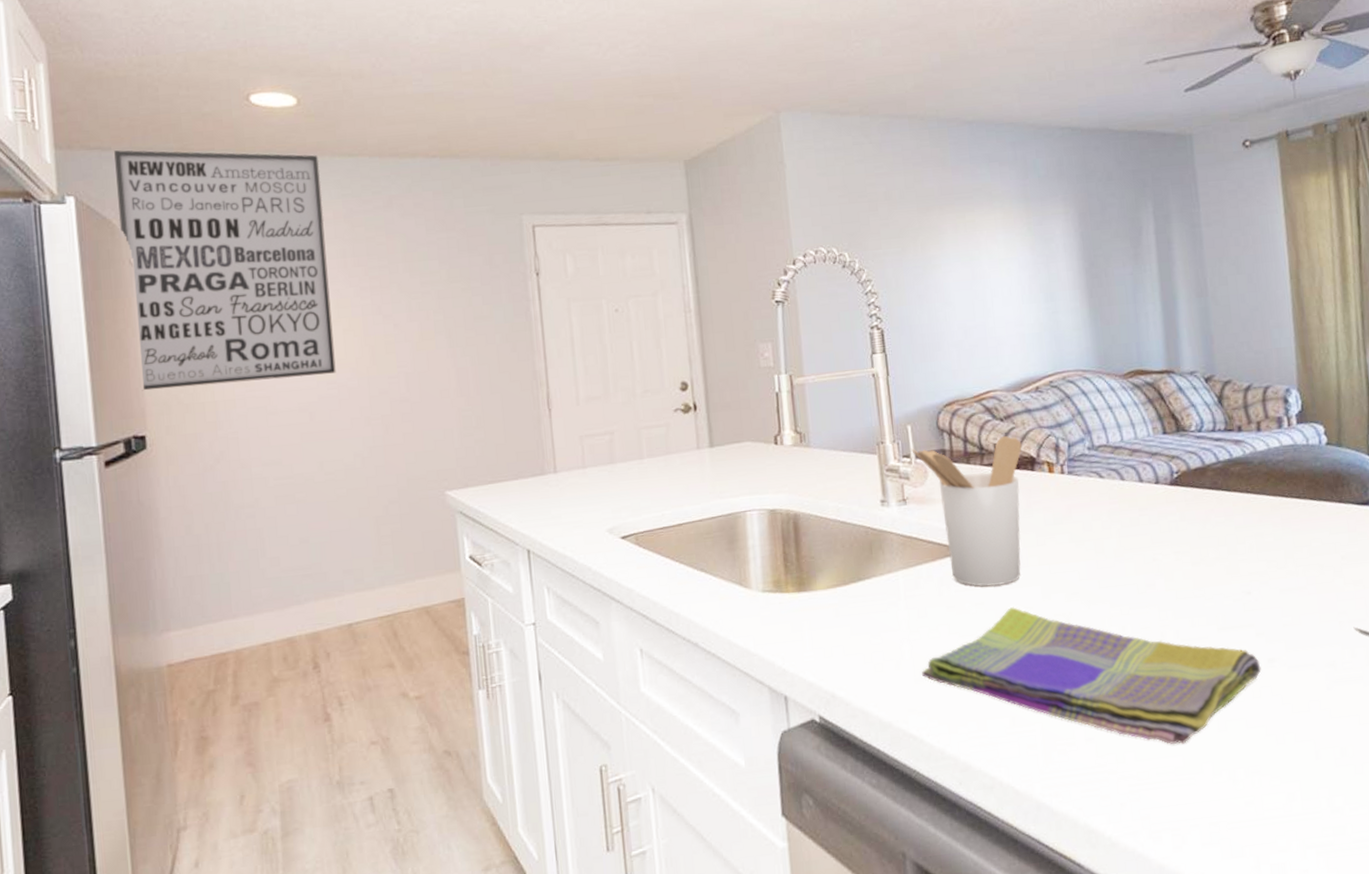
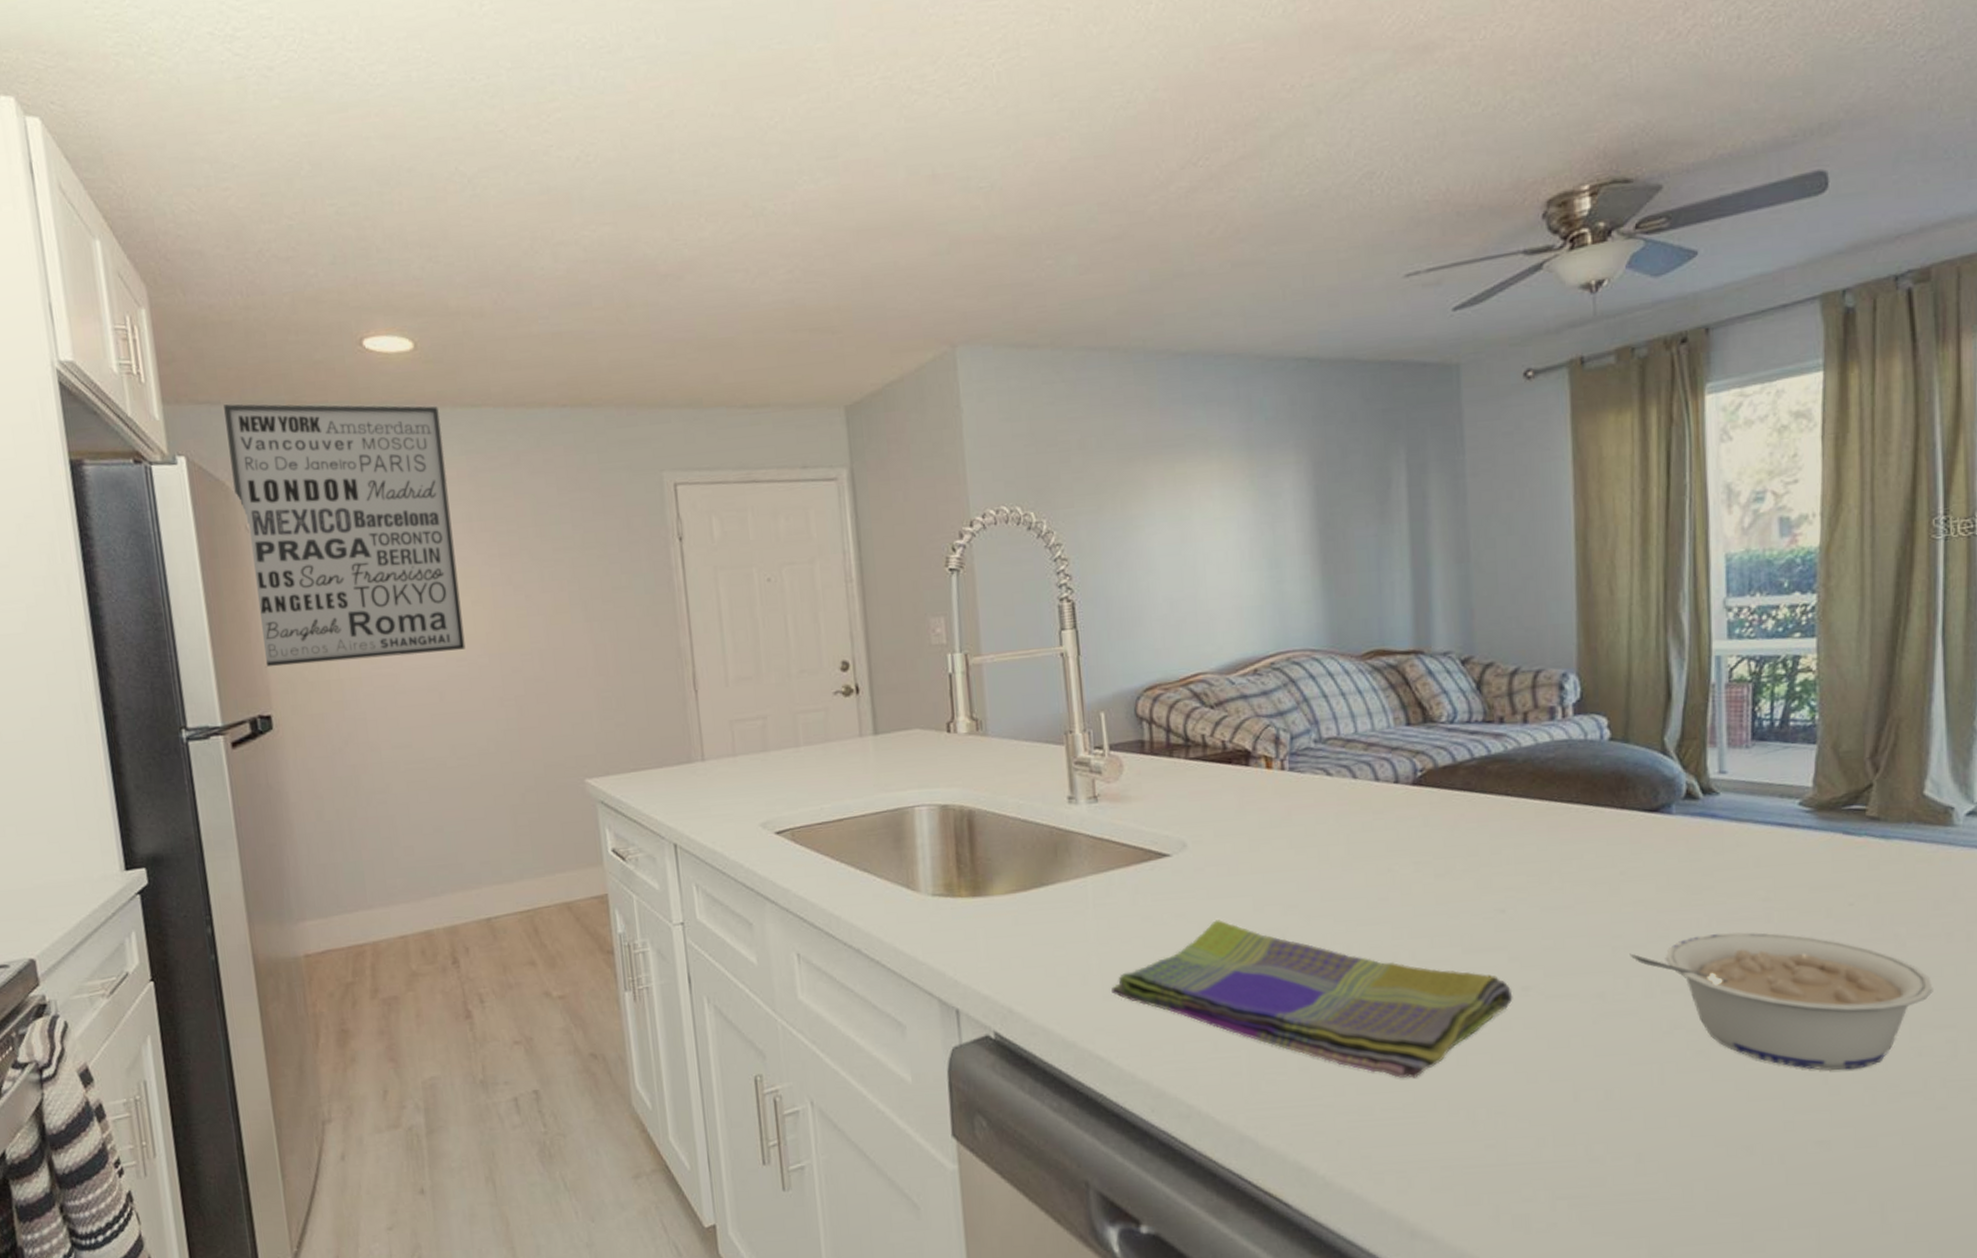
utensil holder: present [911,436,1022,587] -> none [1104,726,1235,897]

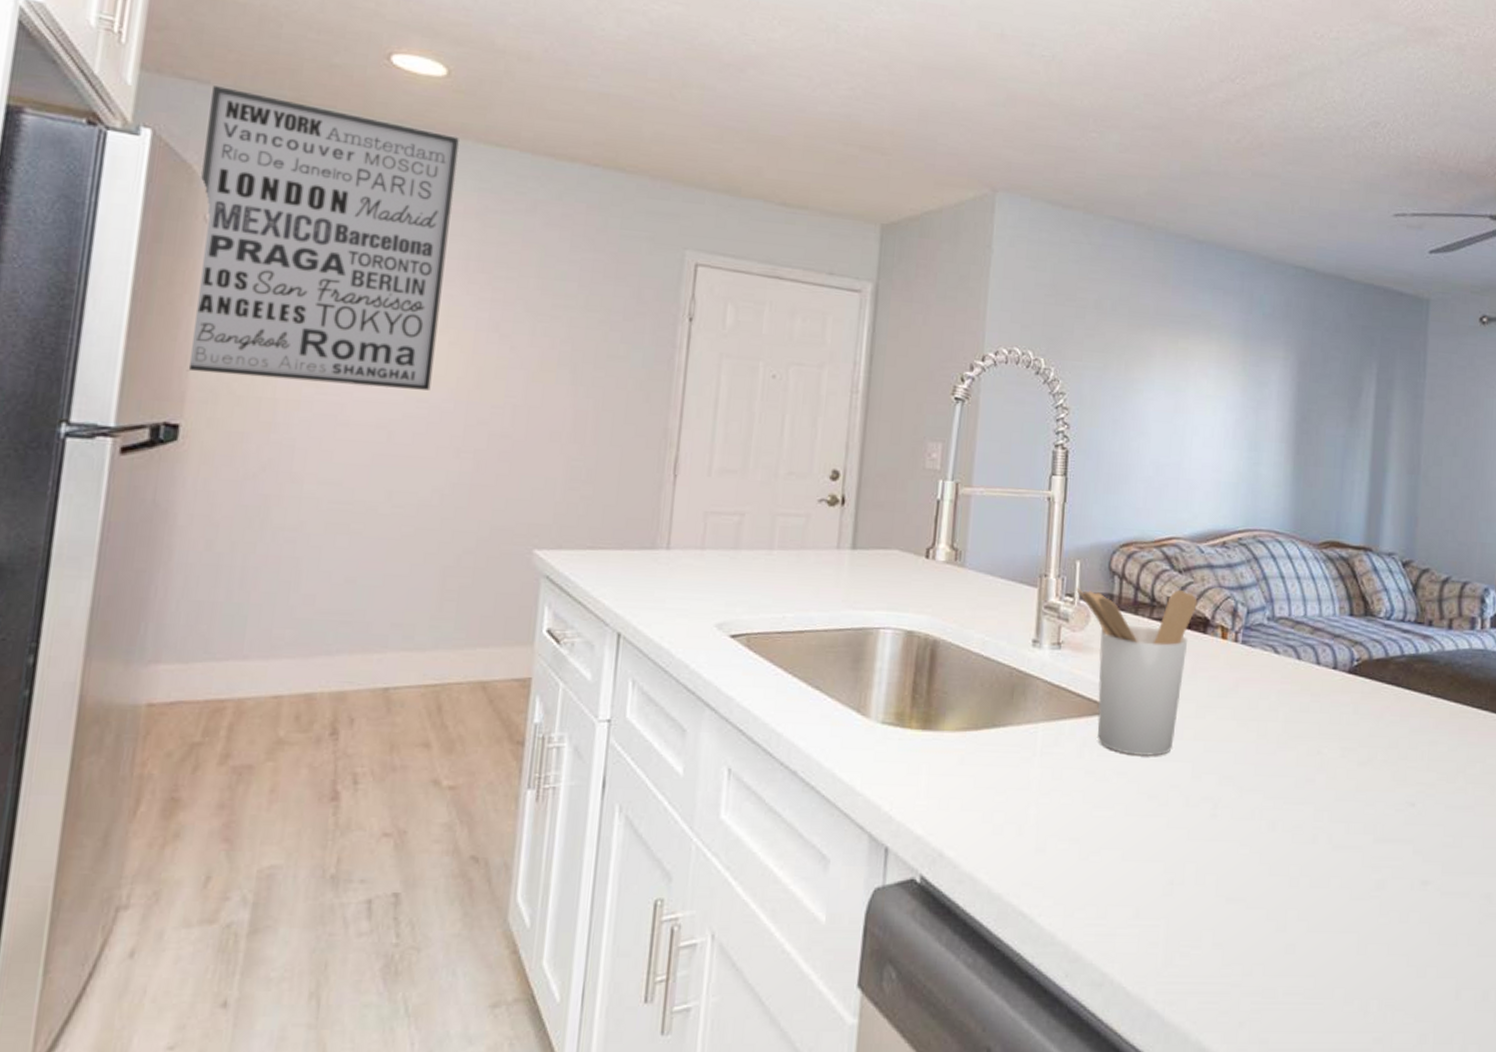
utensil holder: none [1104,726,1235,897] -> present [1076,587,1198,757]
dish towel: present [1111,920,1513,1078] -> none [1045,782,1413,963]

